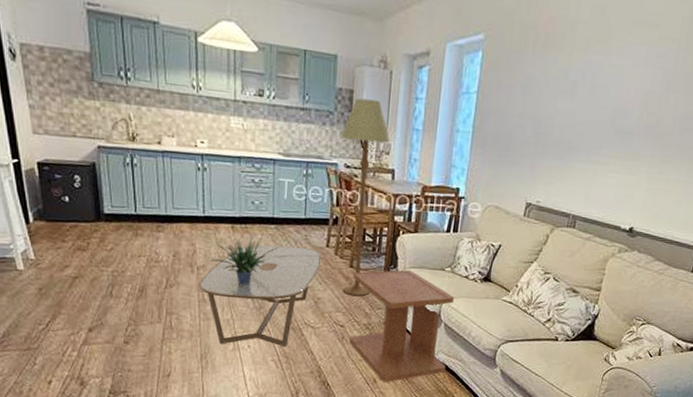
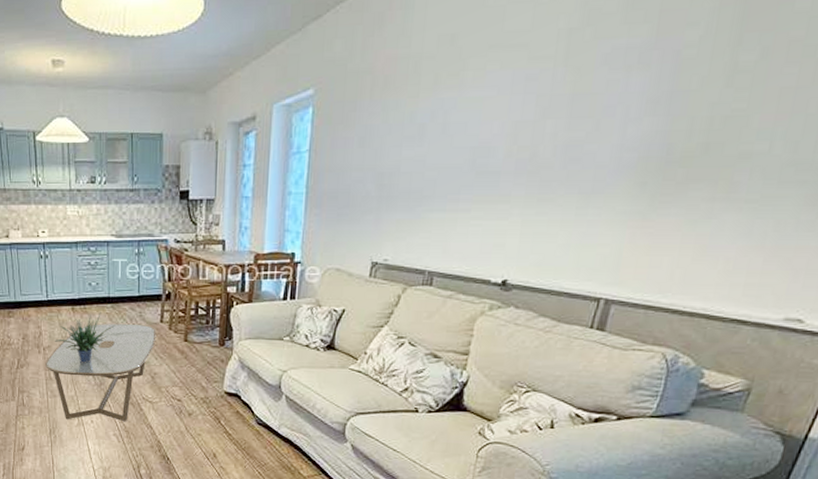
floor lamp: present [341,98,391,297] -> none [170,172,220,370]
side table: present [349,270,455,382] -> none [187,341,296,457]

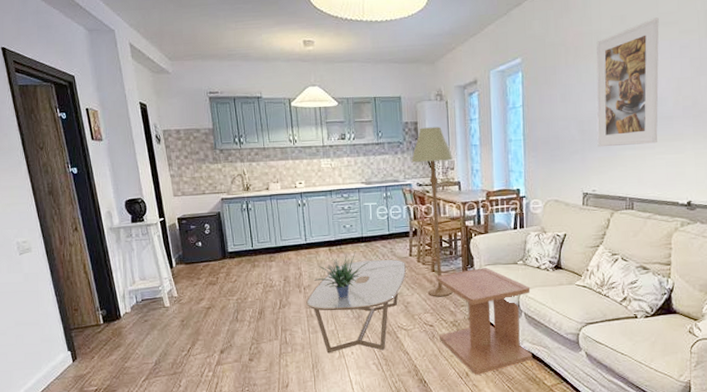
floor lamp: none [170,172,220,370] -> present [411,127,454,297]
side table: none [187,341,296,457] -> present [436,268,533,375]
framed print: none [397,37,503,207] -> present [596,17,659,148]

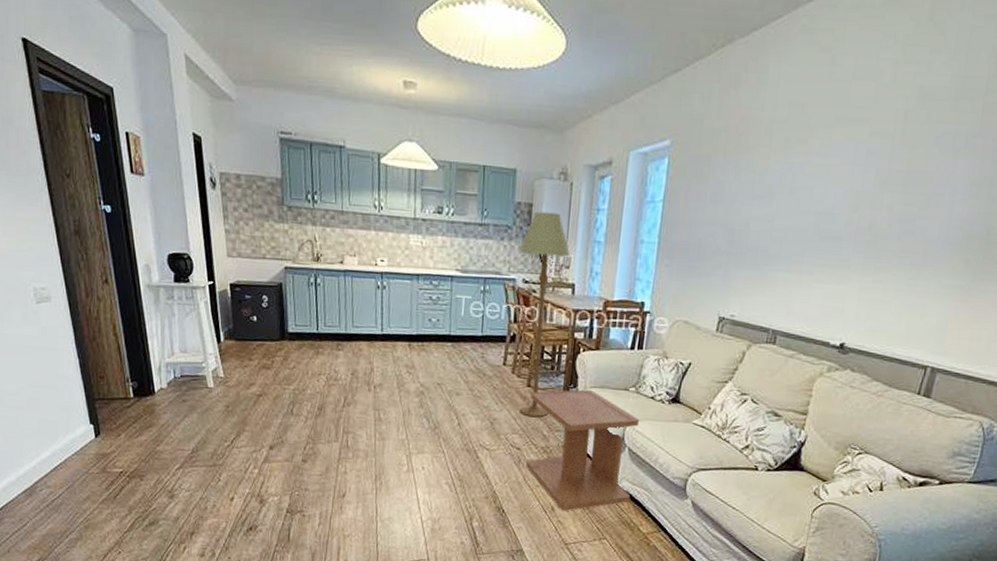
coffee table: present [305,259,407,354] -> none [374,363,498,470]
potted plant: present [314,250,368,298] -> none [387,349,453,405]
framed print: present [596,17,659,148] -> none [745,110,848,269]

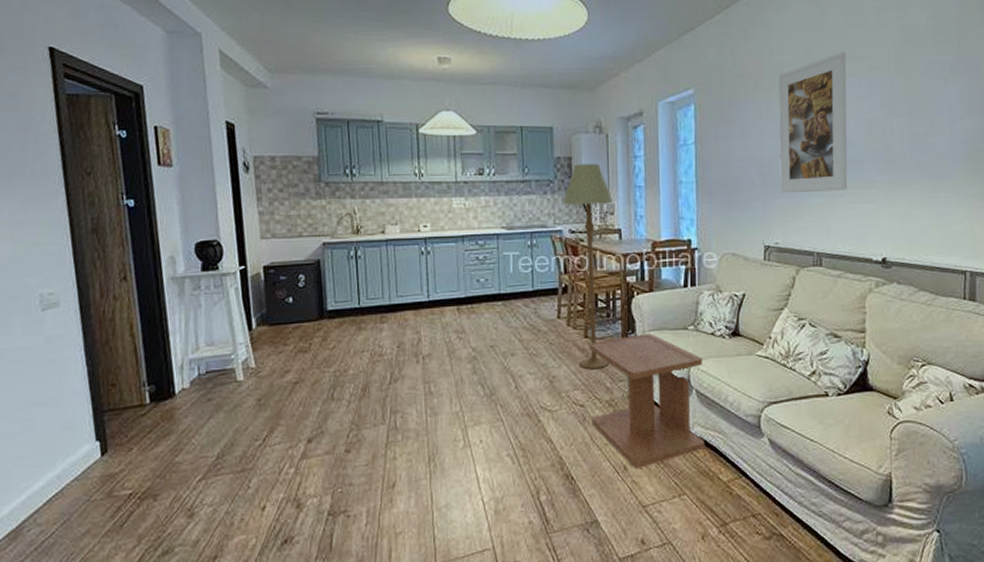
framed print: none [745,110,848,269] -> present [778,52,848,194]

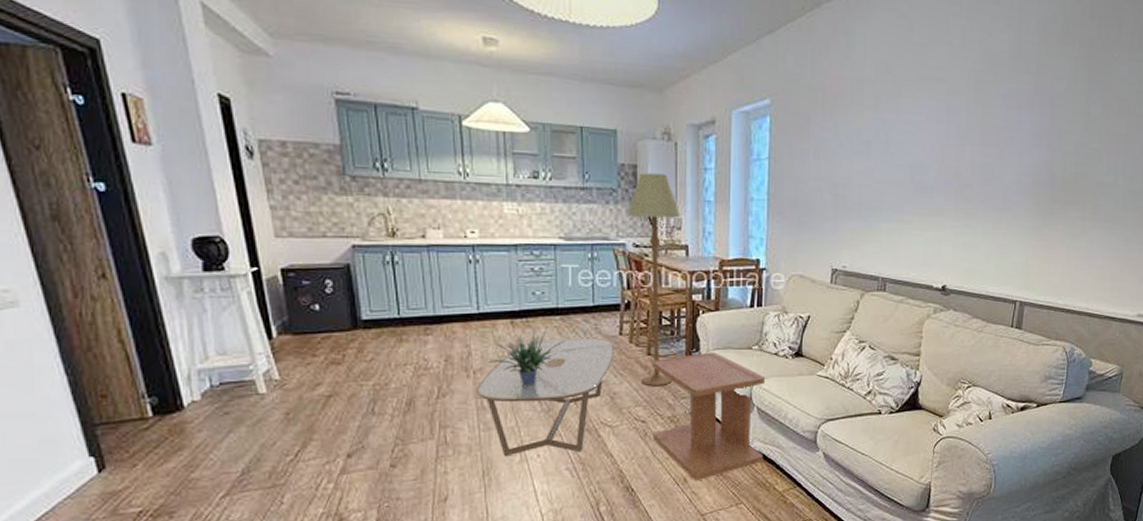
coffee table: none [423,322,554,442] -> present [475,337,615,457]
potted plant: none [437,310,505,371] -> present [489,324,564,386]
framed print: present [778,52,848,194] -> none [851,71,928,217]

